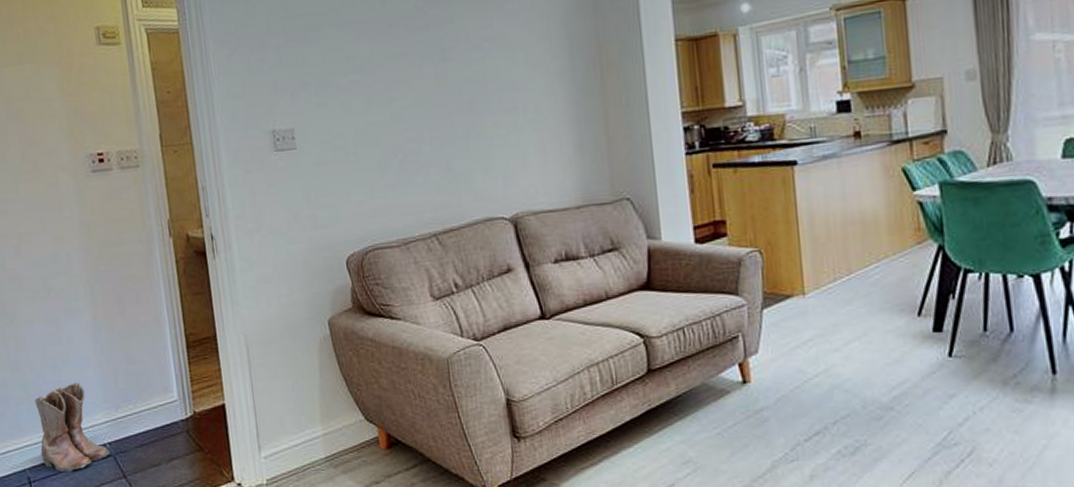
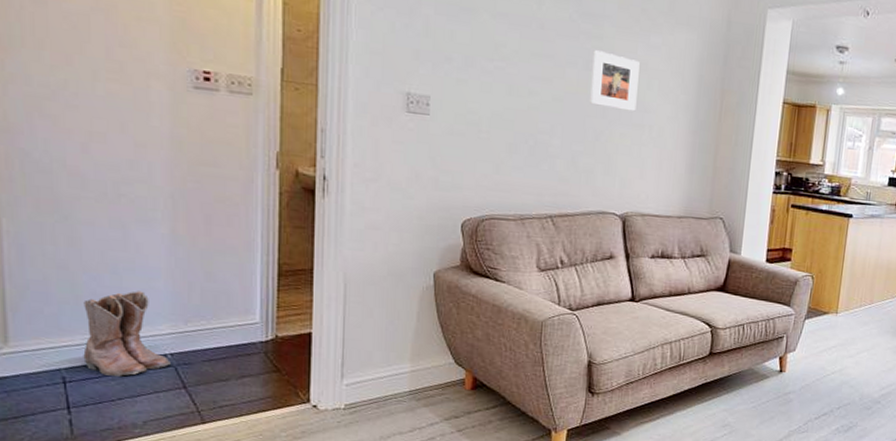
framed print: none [447,34,505,98] -> present [590,50,640,112]

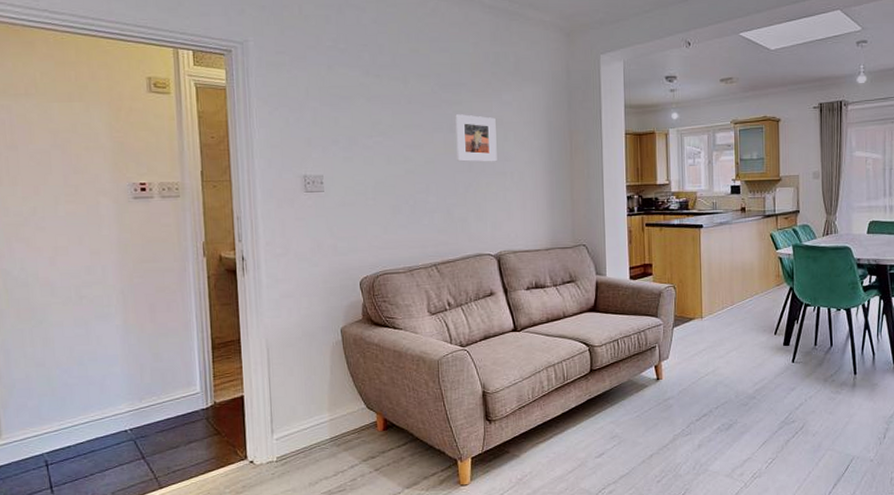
boots: present [83,291,170,376] -> none [58,377,130,455]

